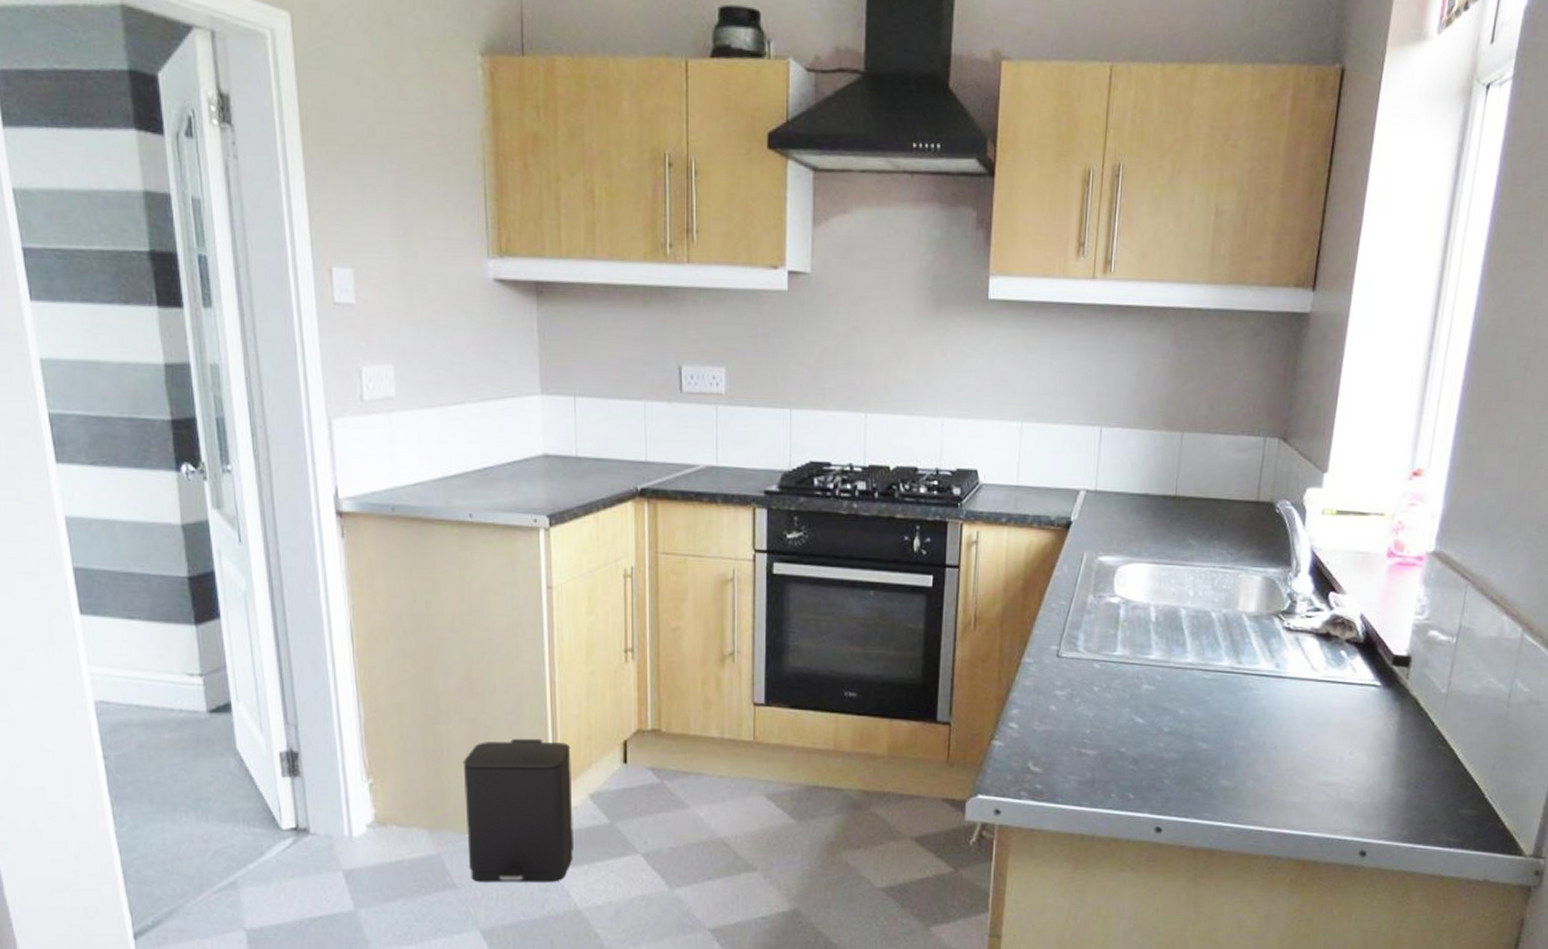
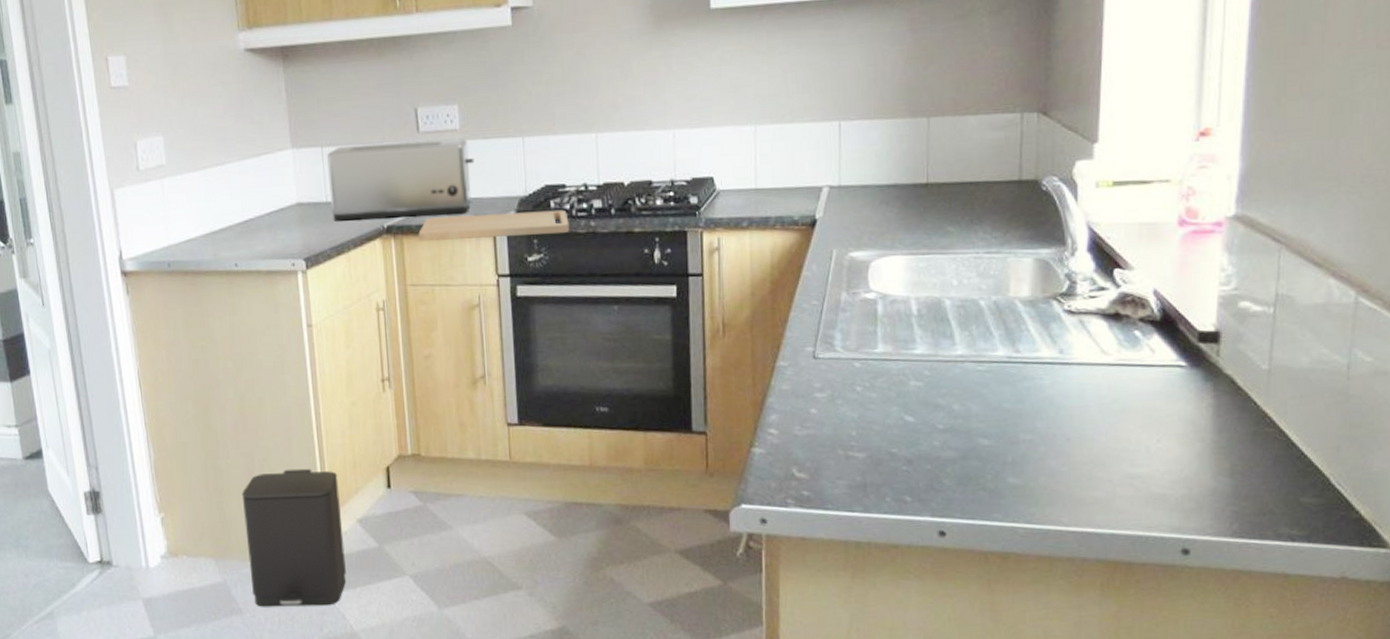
toaster: none [580,399,739,482] -> present [327,138,475,221]
cutting board: none [674,484,832,514] -> present [418,209,570,241]

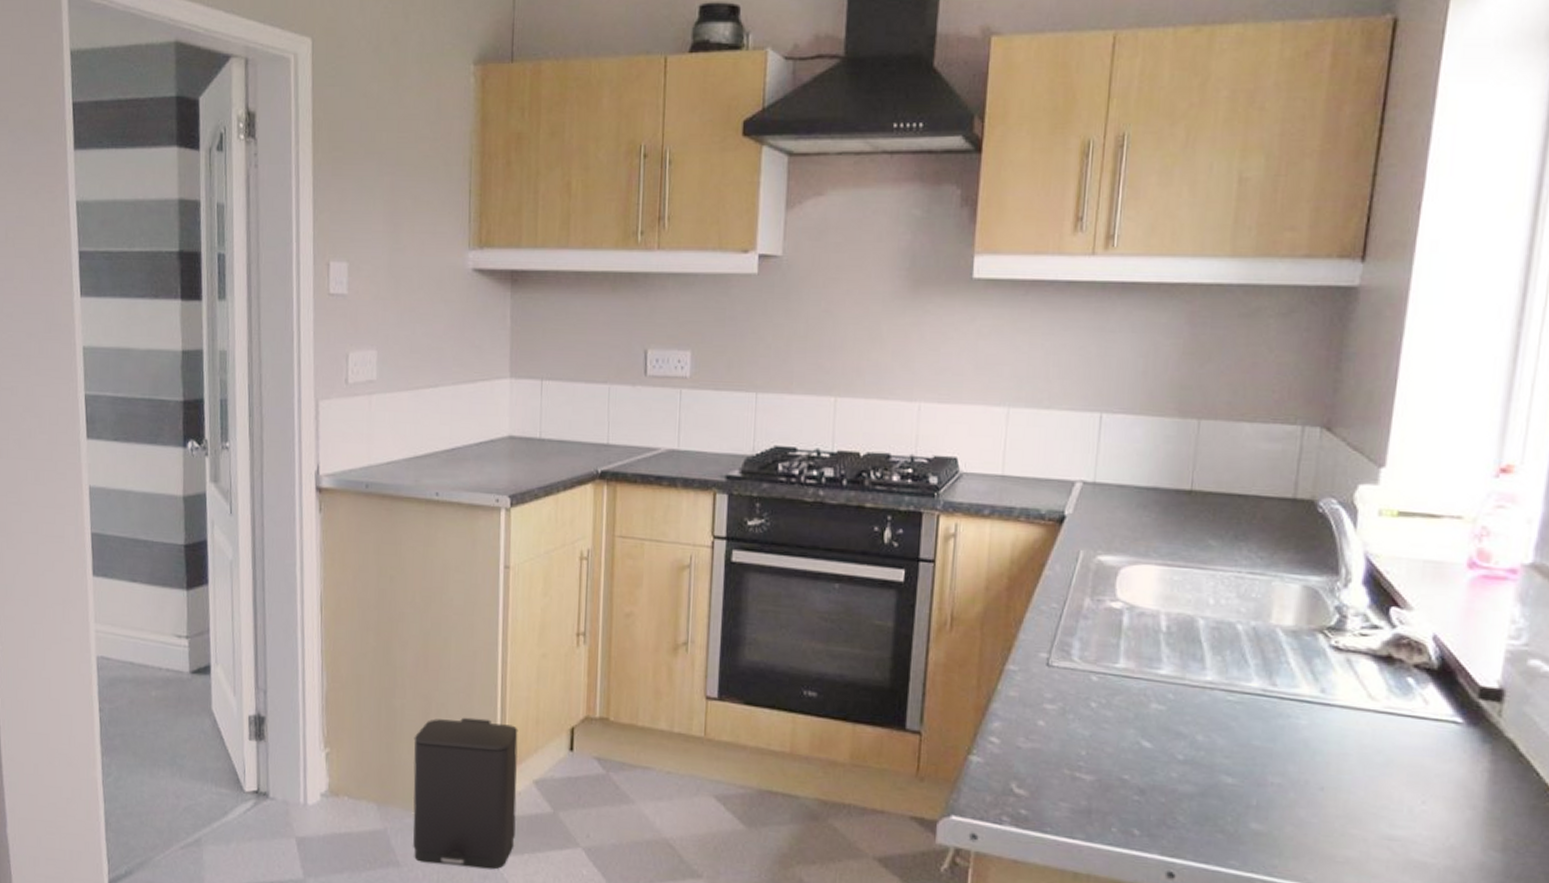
toaster: present [327,138,475,221] -> none [544,382,702,466]
cutting board: present [418,209,570,241] -> none [633,467,796,501]

